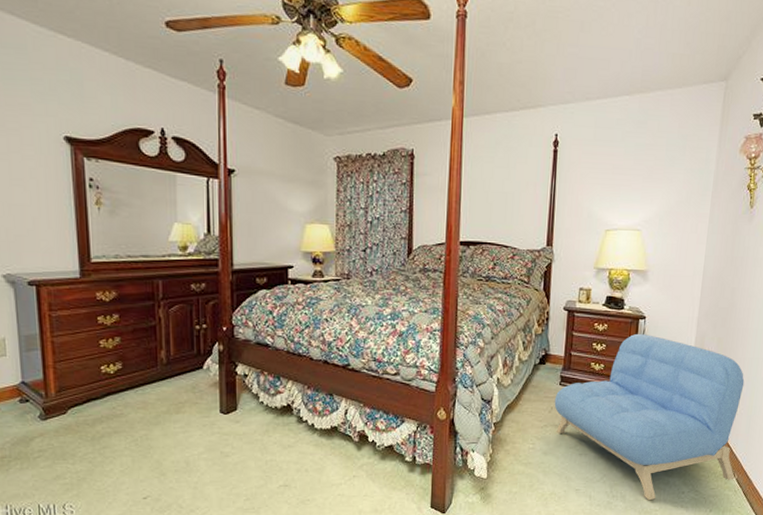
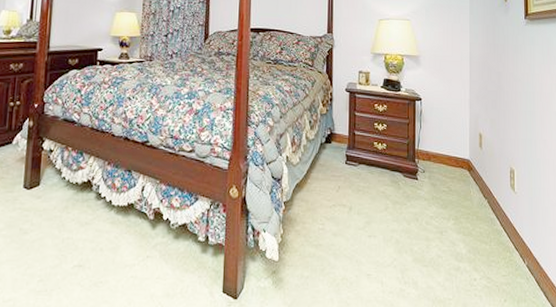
armchair: present [554,333,745,501] -> none [341,114,525,288]

